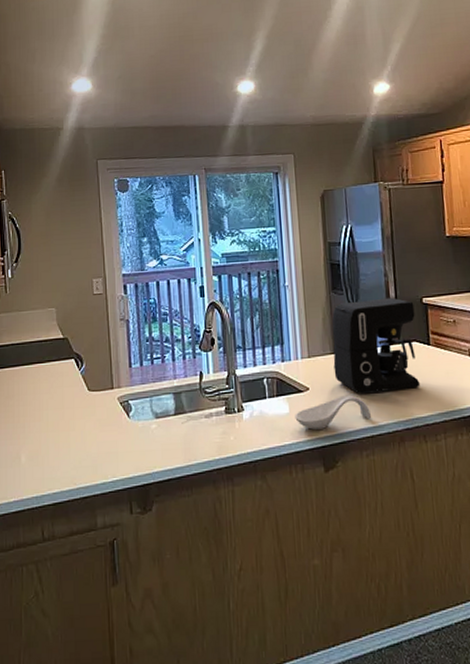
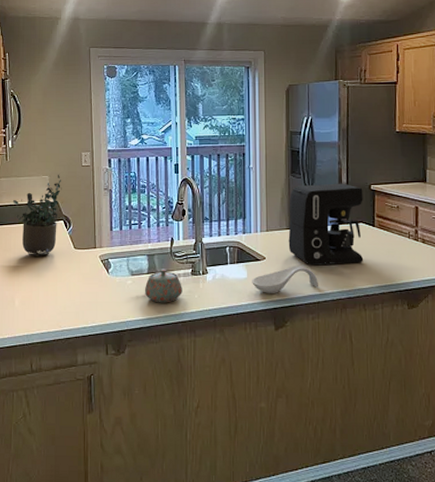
potted plant: none [14,305,72,403] -> present [12,174,62,256]
teapot: none [172,408,216,449] -> present [145,269,182,303]

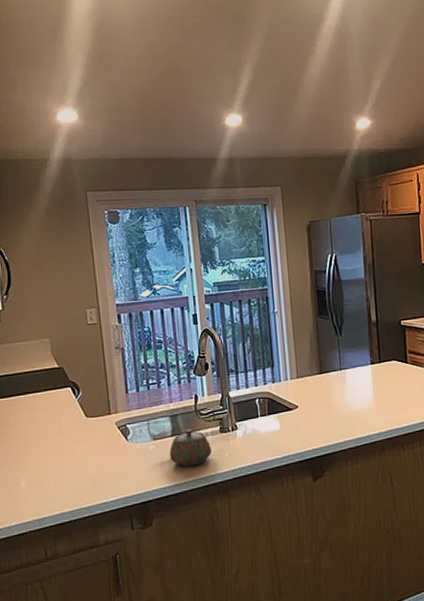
potted plant: present [12,174,62,256] -> none [8,335,66,431]
spoon rest: present [252,266,318,293] -> none [285,411,355,444]
coffee maker: present [288,183,364,266] -> none [319,321,399,410]

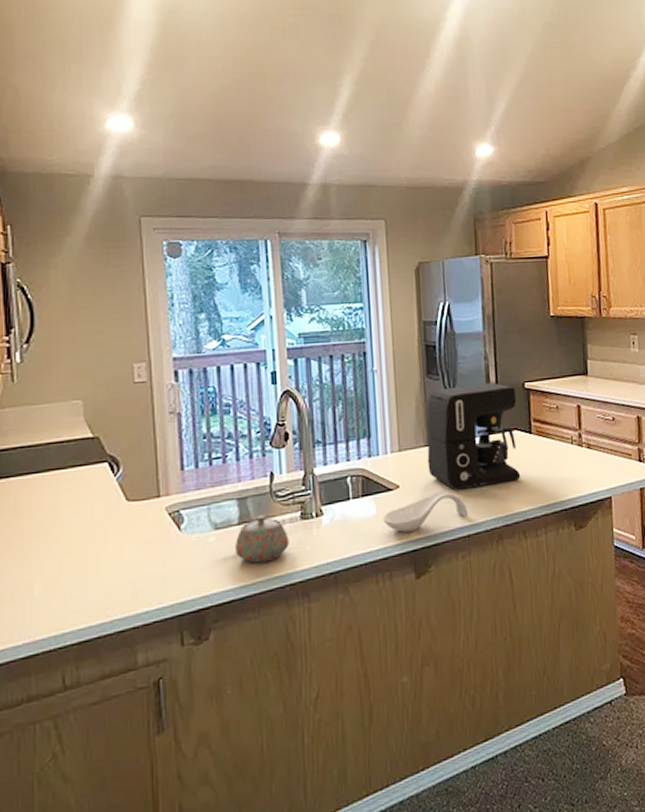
spoon rest: none [285,411,355,444] -> present [383,491,467,532]
coffee maker: none [319,321,399,410] -> present [426,382,521,490]

